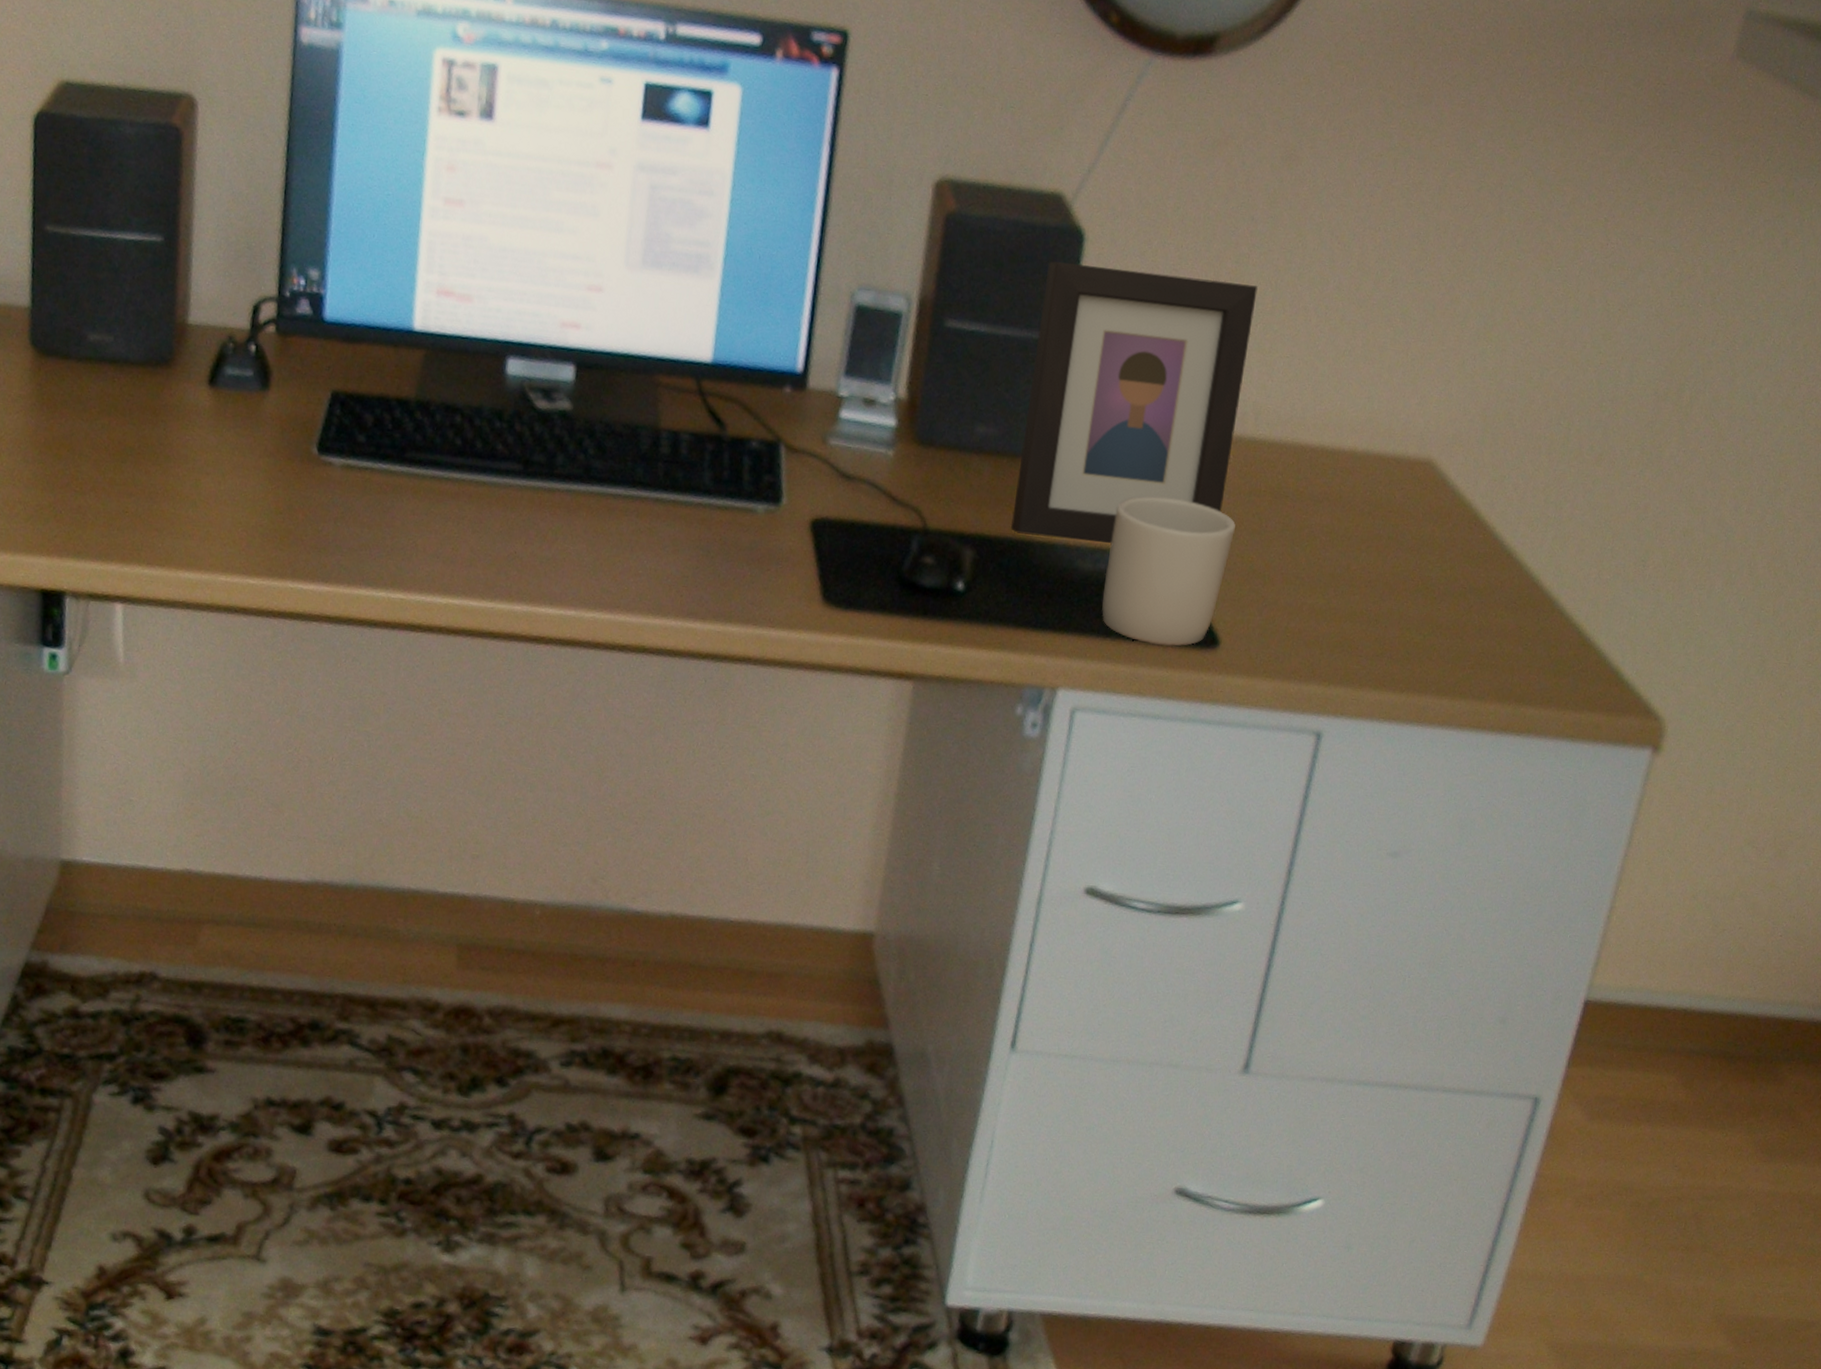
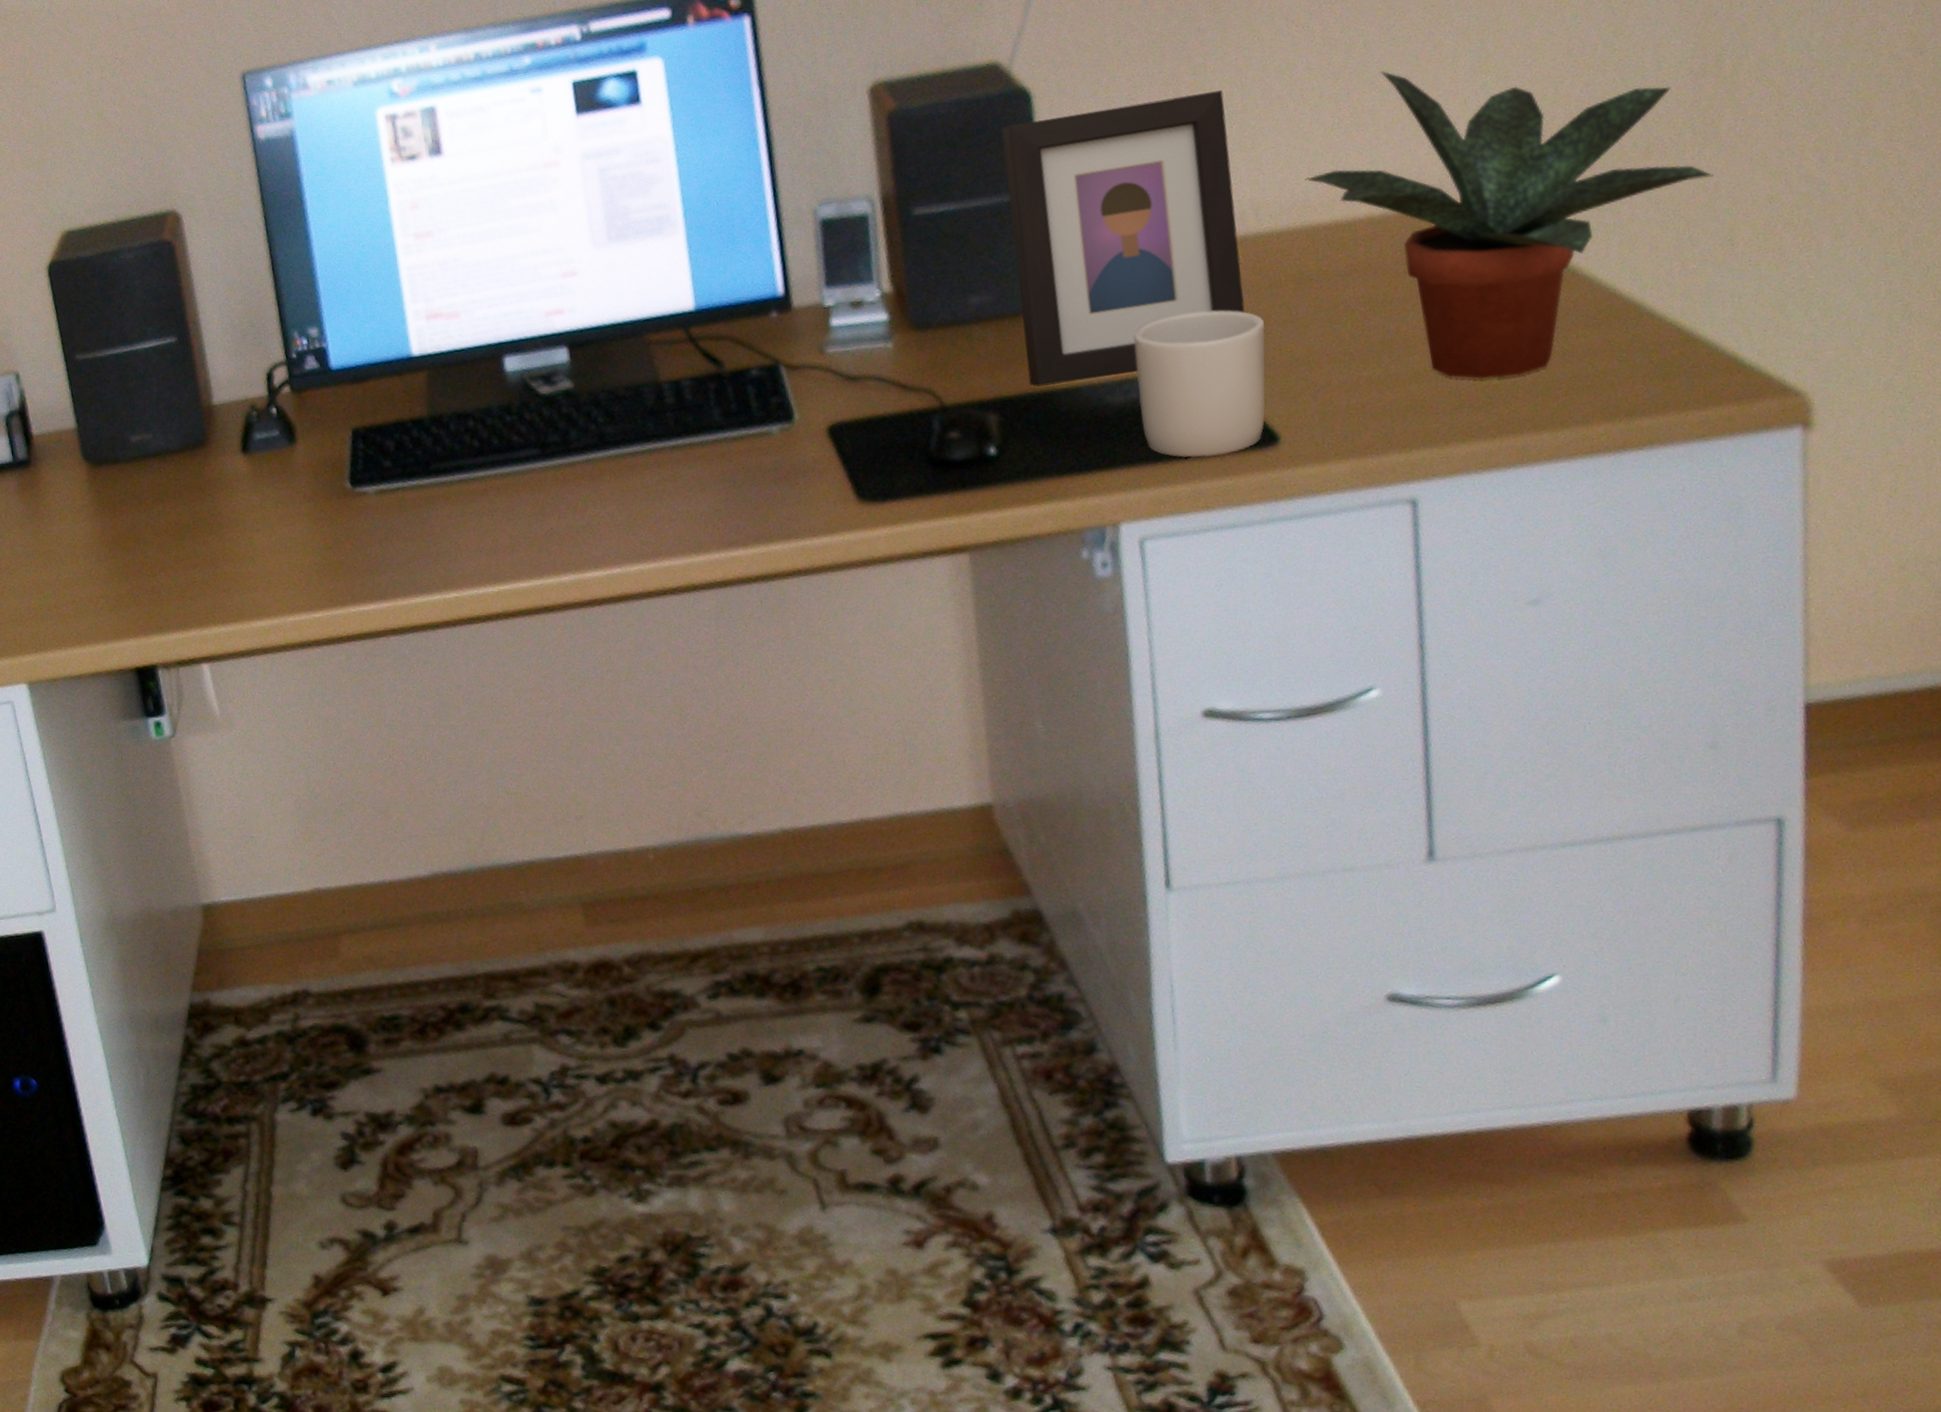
potted plant: none [1307,311,1647,639] -> present [1305,71,1713,380]

